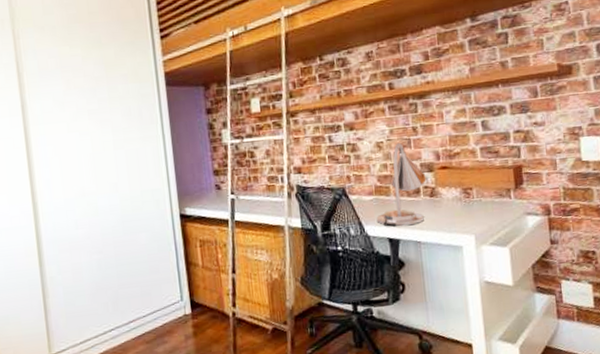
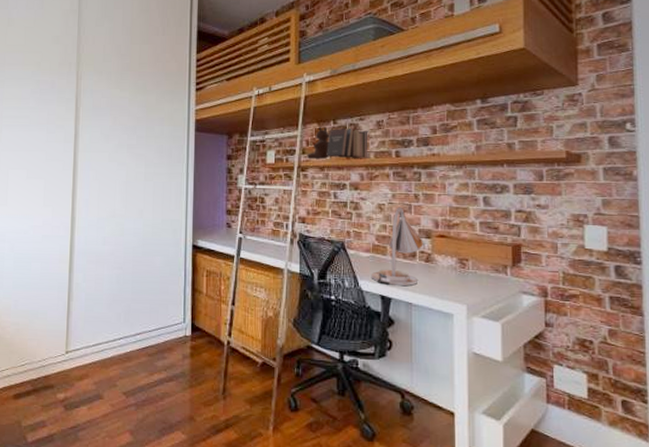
stuffed animal: none [294,64,319,103] -> present [306,126,329,160]
books: none [315,64,365,99] -> present [327,128,372,159]

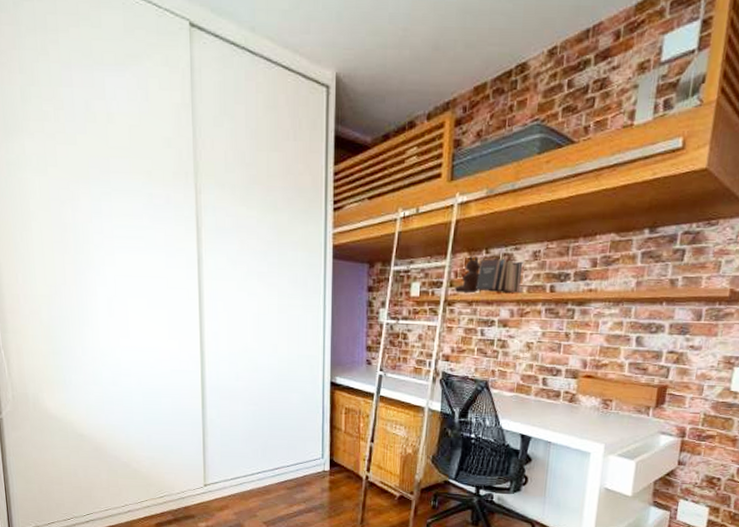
table lamp: present [371,206,423,287] -> none [512,345,569,426]

